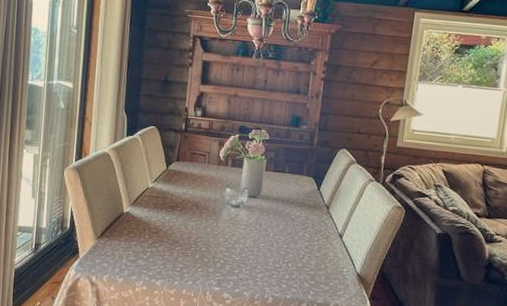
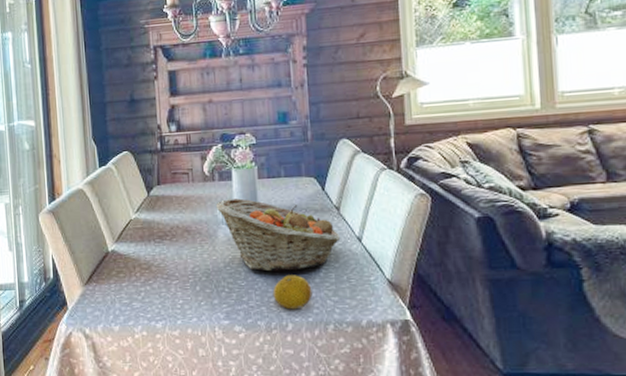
fruit basket: none [224,183,326,254] -> present [215,198,341,272]
fruit: none [260,257,294,287] -> present [272,275,313,310]

